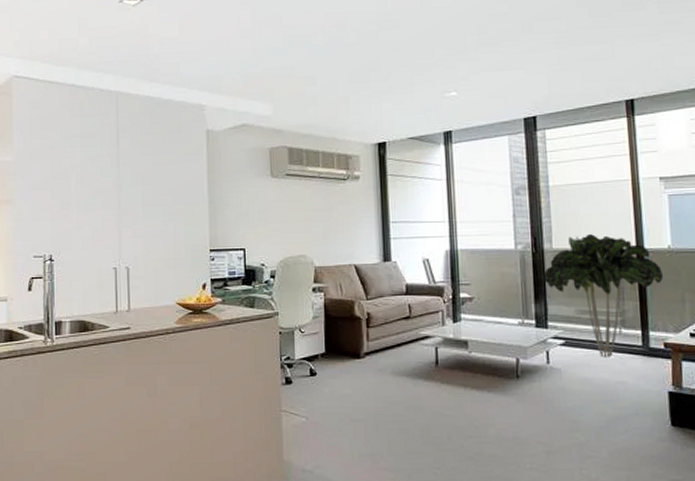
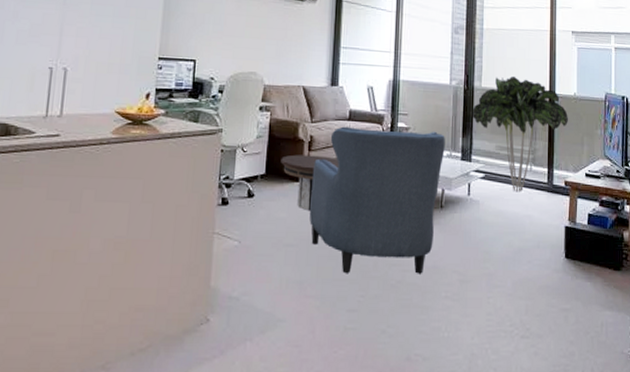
side table: none [339,332,401,387] -> present [281,154,339,212]
armchair: none [373,299,516,446] -> present [309,126,445,274]

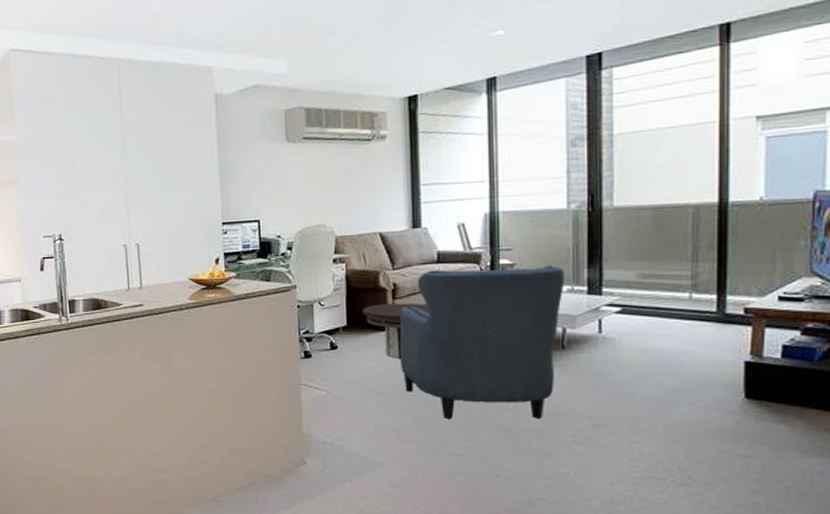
indoor plant: present [472,75,568,193] -> none [600,186,750,326]

